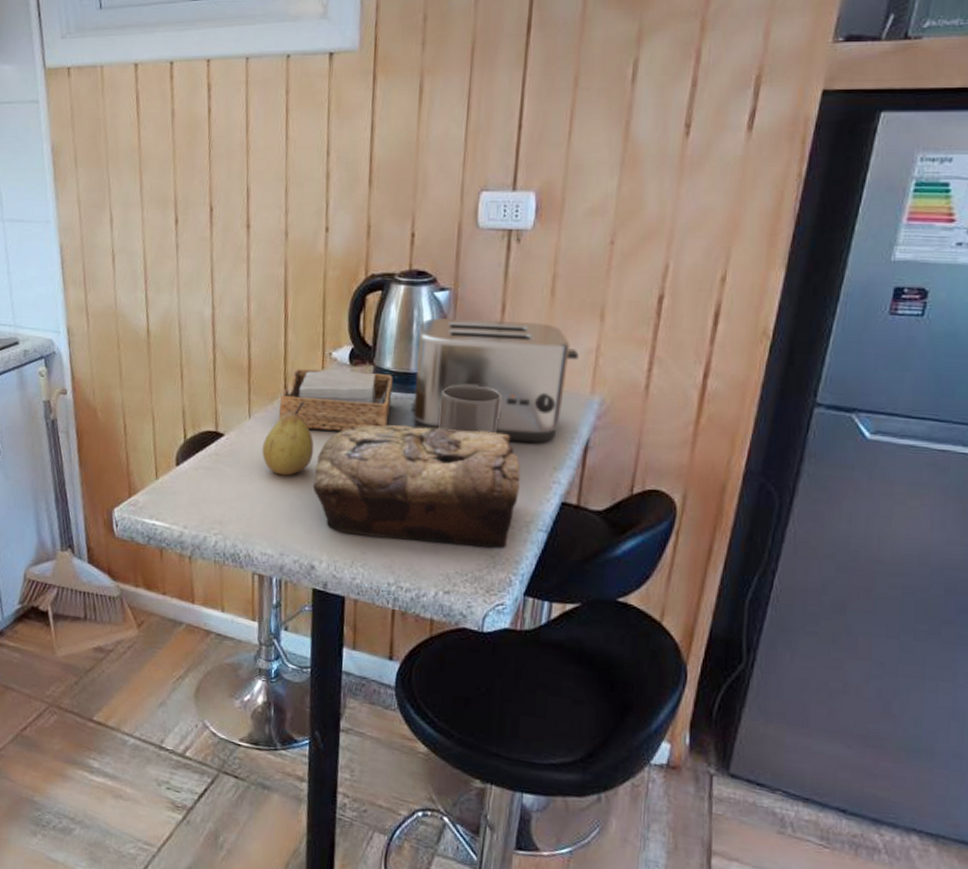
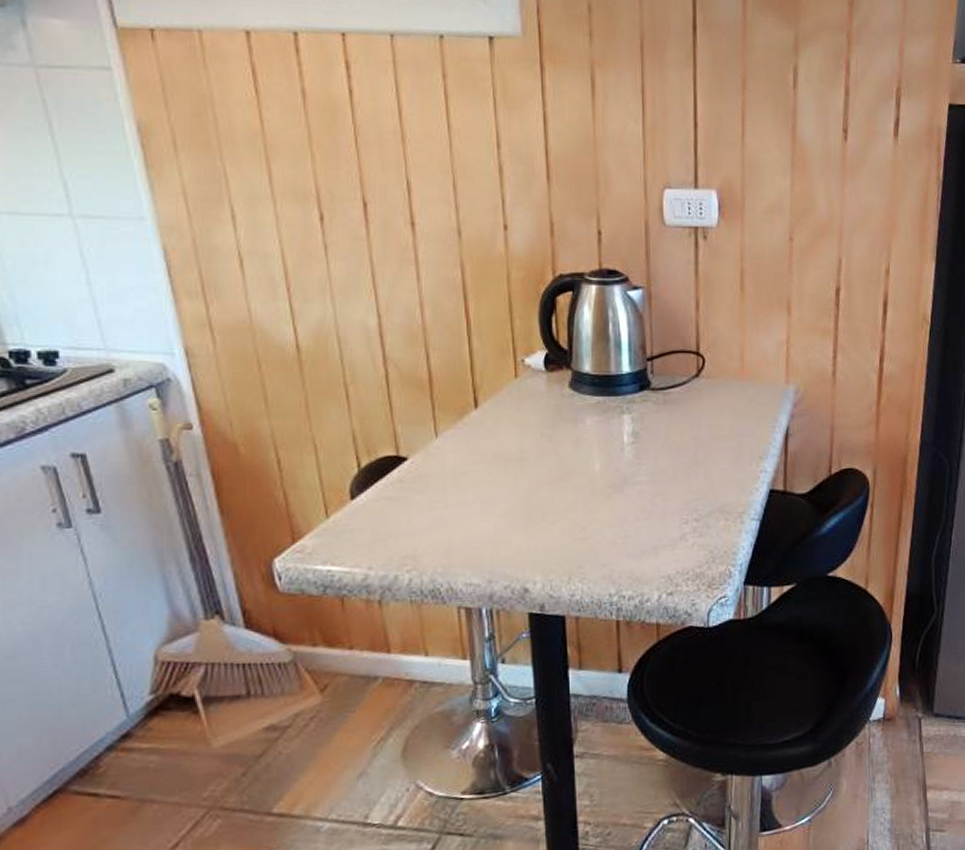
fruit: present [262,401,314,476] -> none [455,414,515,496]
napkin holder: present [278,368,393,432] -> none [470,377,594,443]
bread loaf: present [312,424,521,548] -> none [517,428,730,550]
toaster: present [410,318,579,443] -> none [614,318,772,436]
cup: present [438,384,501,434] -> none [644,383,704,432]

